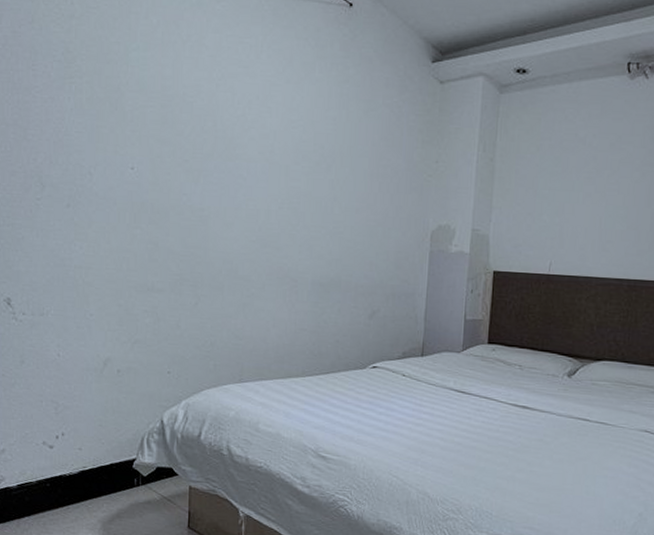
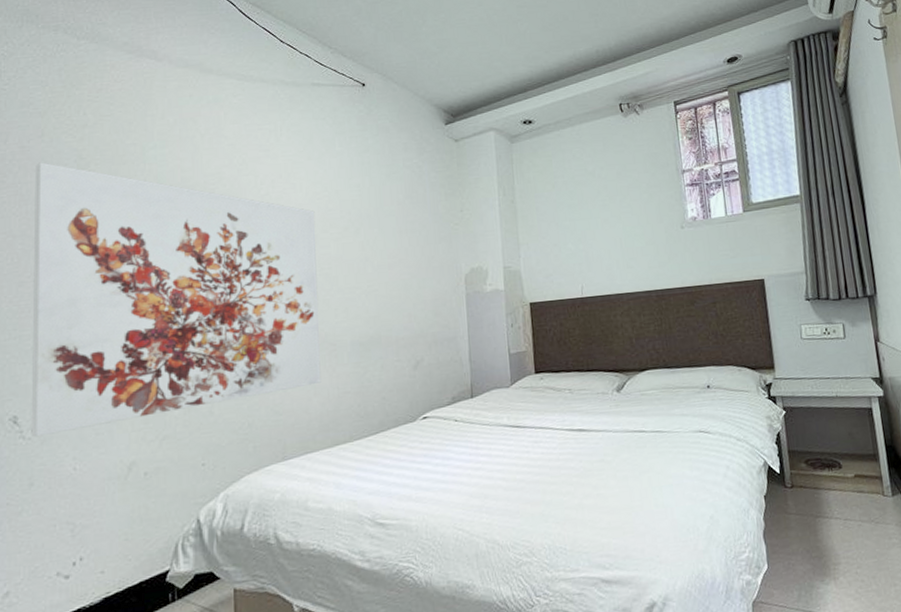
wall art: none [22,50,289,321] -> present [31,162,321,437]

